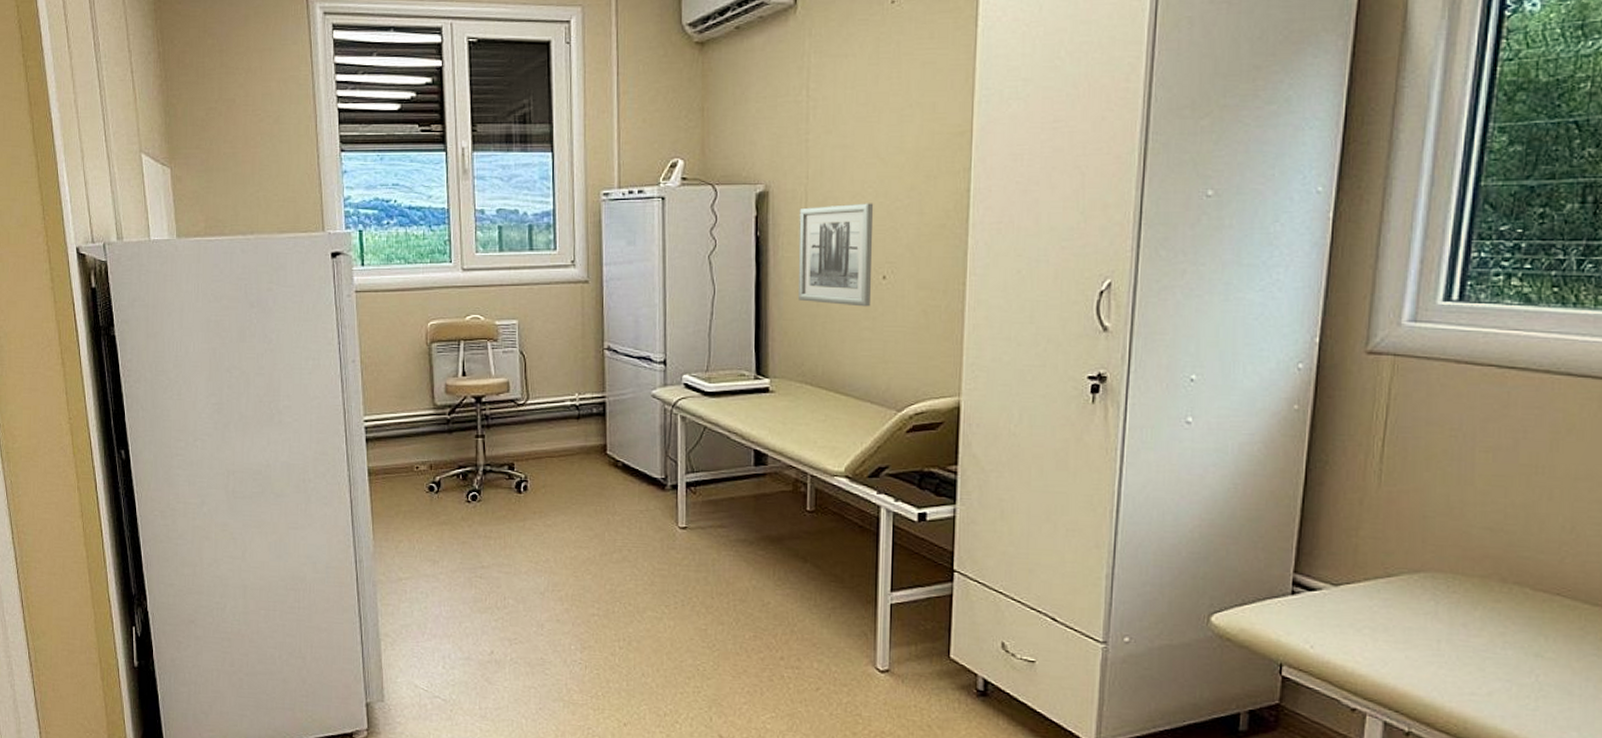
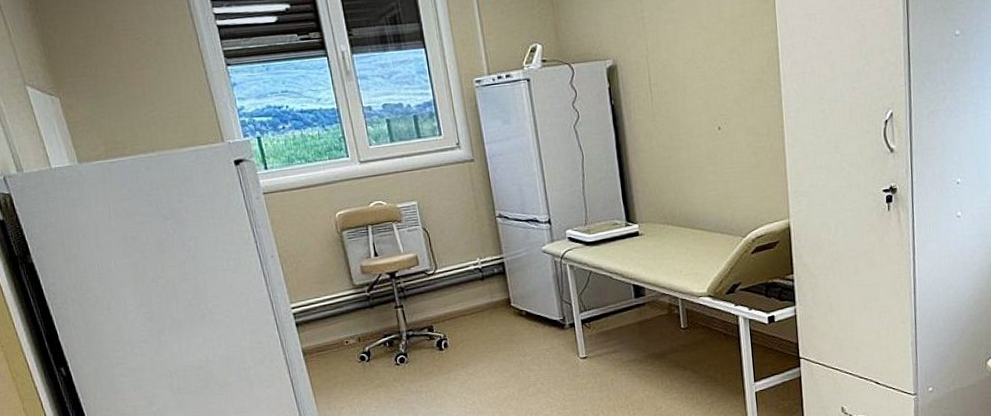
wall art: present [798,203,874,307] -> none [644,66,712,156]

